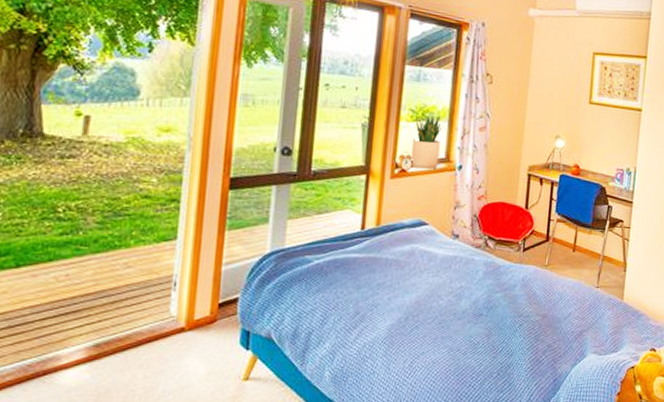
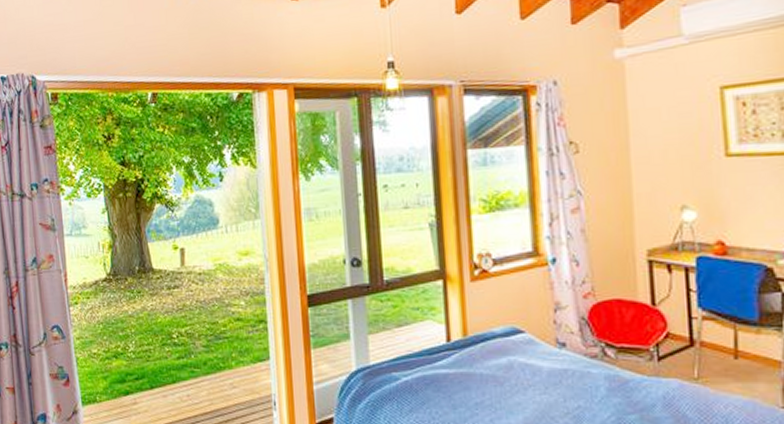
planter: present [411,114,442,170] -> none [489,201,525,268]

